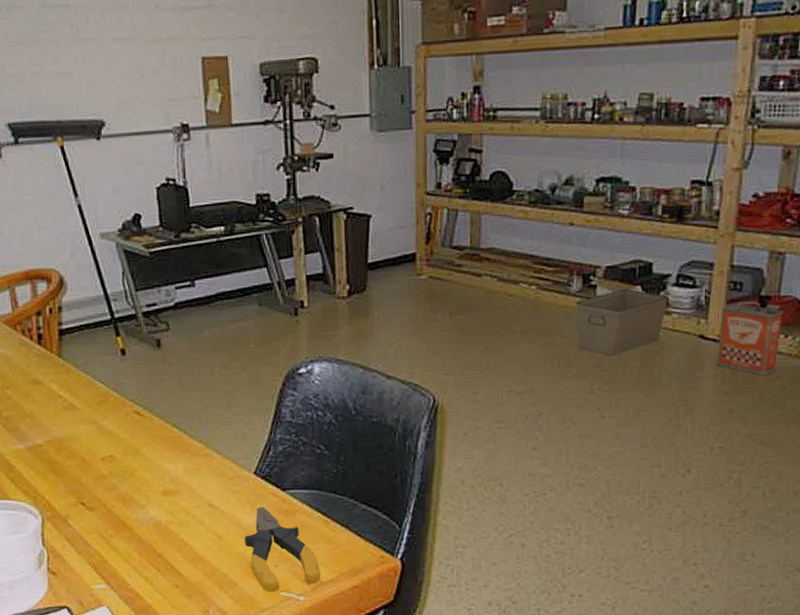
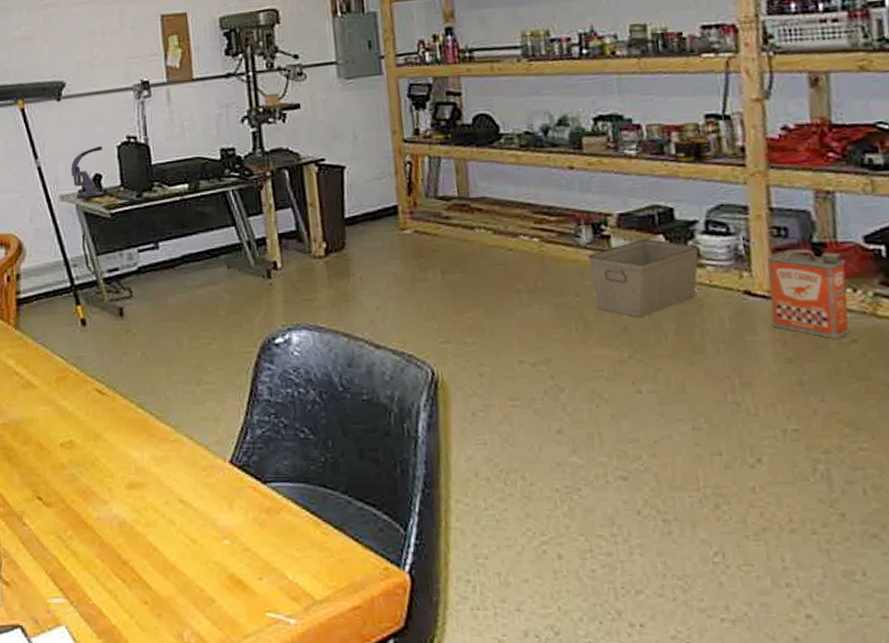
hand press: none [111,186,143,237] -> present [71,145,104,199]
pliers: present [244,507,320,592] -> none [221,504,314,613]

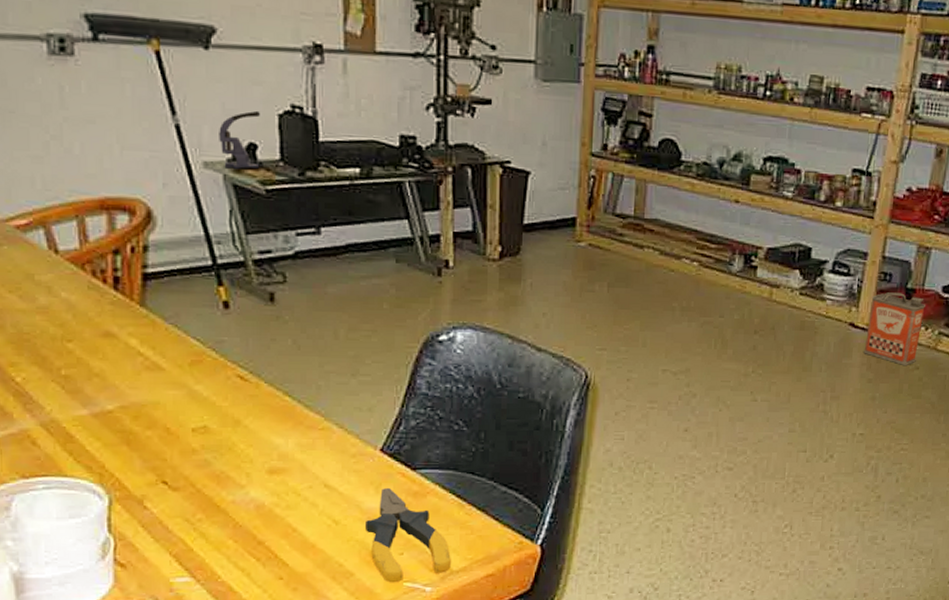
pliers: none [221,504,314,613] -> present [364,488,451,583]
storage bin: present [588,238,699,318] -> none [735,271,824,339]
paint can: present [673,131,713,162] -> none [822,183,853,211]

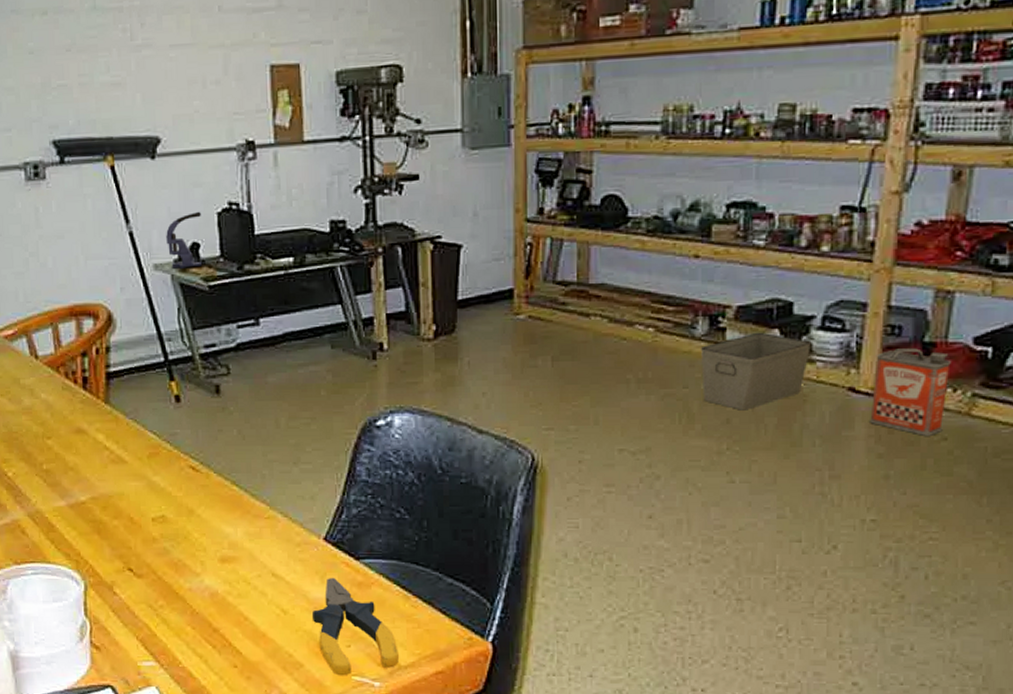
storage bin: none [735,271,824,339] -> present [701,332,812,411]

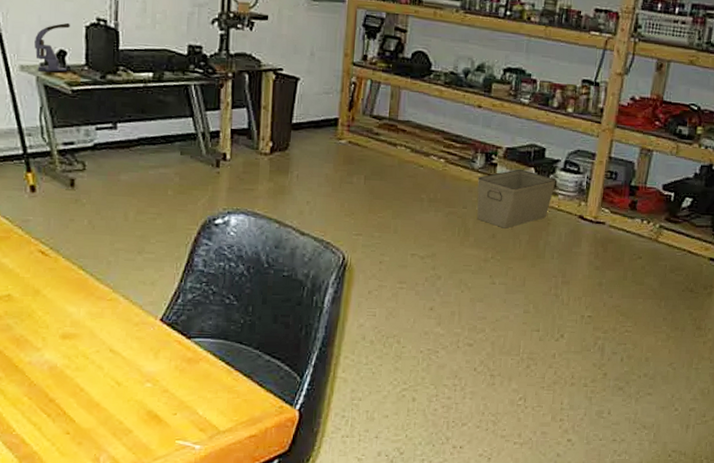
pliers: present [311,578,399,676] -> none [143,354,219,440]
fuel can: present [870,348,951,436] -> none [592,189,647,255]

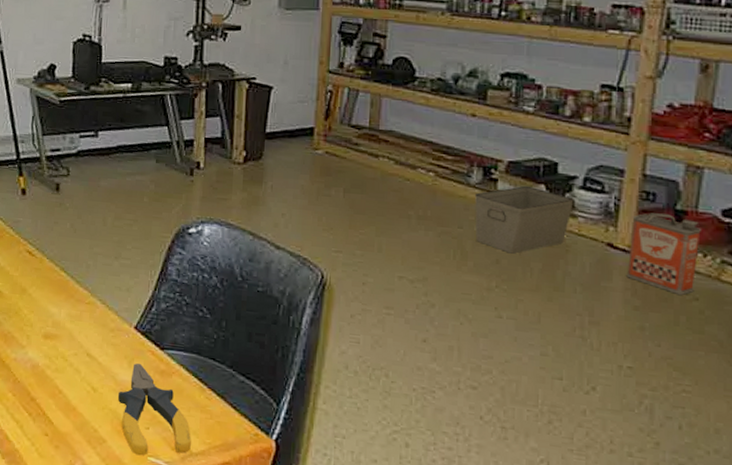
hand press: present [34,22,70,73] -> none [29,39,60,85]
pliers: none [143,354,219,440] -> present [117,363,191,456]
fuel can: none [592,189,647,255] -> present [627,213,701,295]

